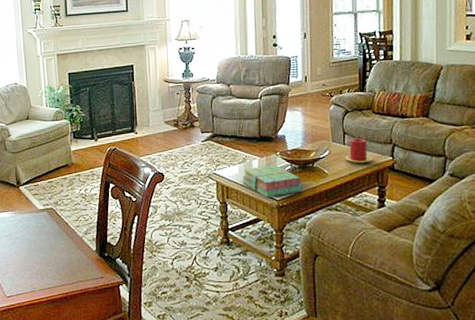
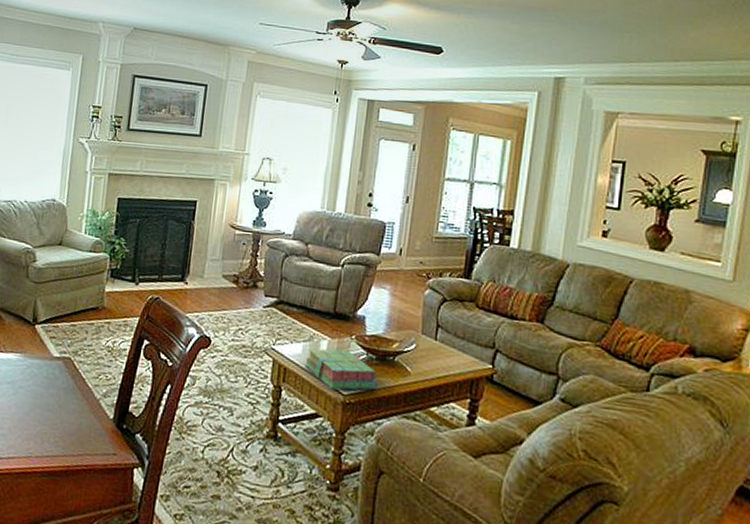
candle: present [345,138,372,164] -> none [434,333,467,368]

